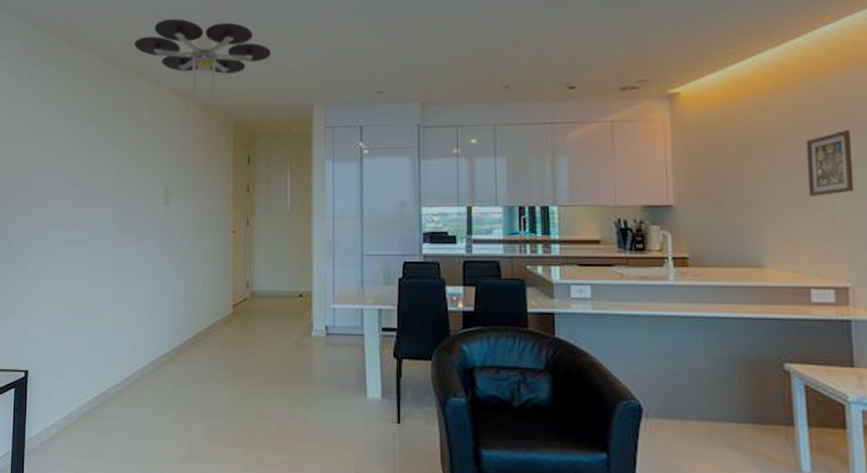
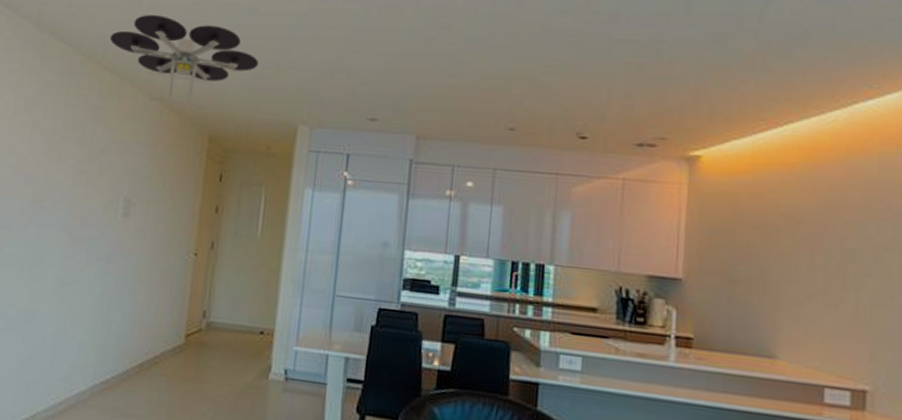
picture frame: present [805,130,855,196] -> none [831,217,885,287]

